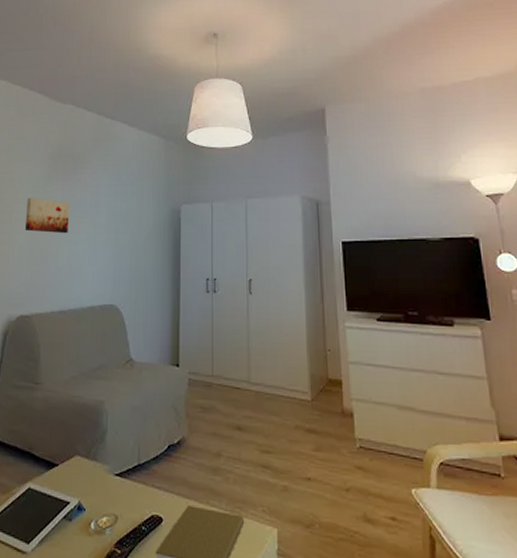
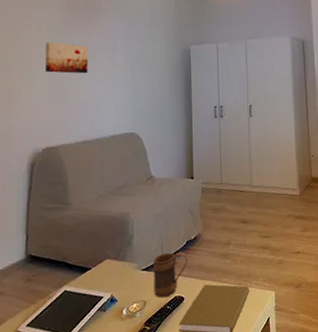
mug: none [127,457,169,515] -> present [153,252,188,298]

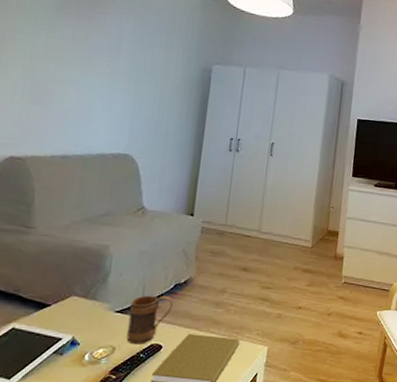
wall art: present [45,42,88,74] -> none [20,27,83,76]

